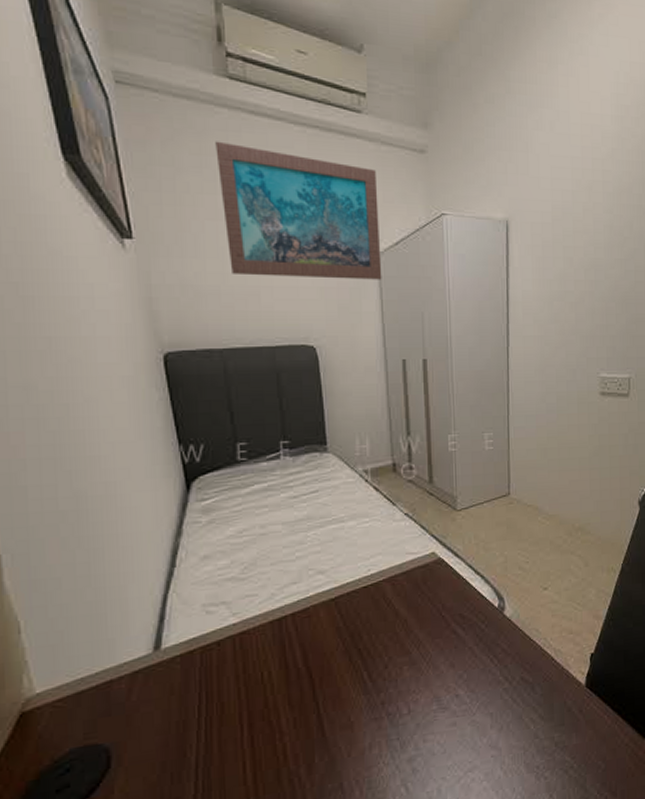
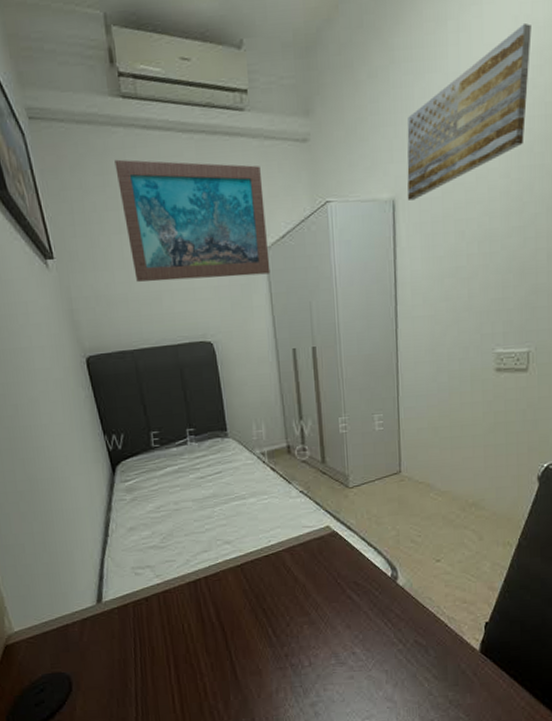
wall art: none [520,80,630,223] -> present [407,23,532,200]

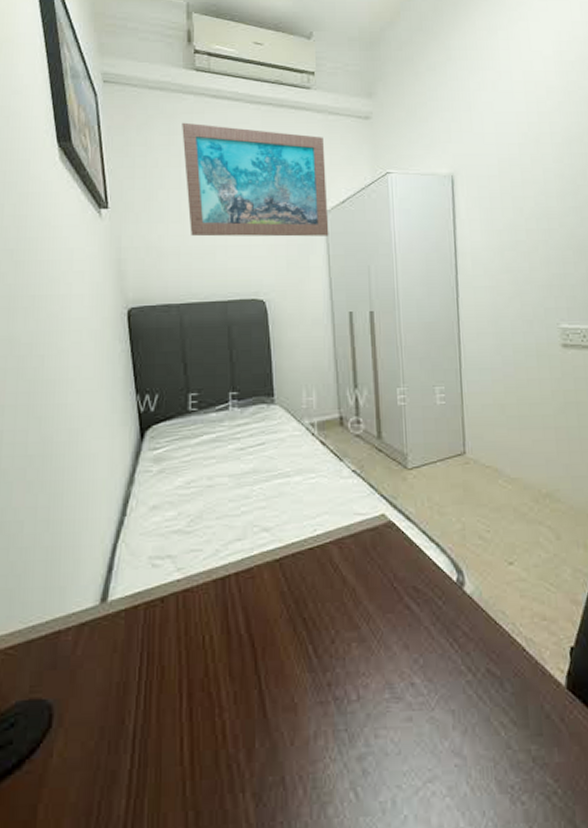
wall art: present [407,23,532,200] -> none [464,38,574,177]

